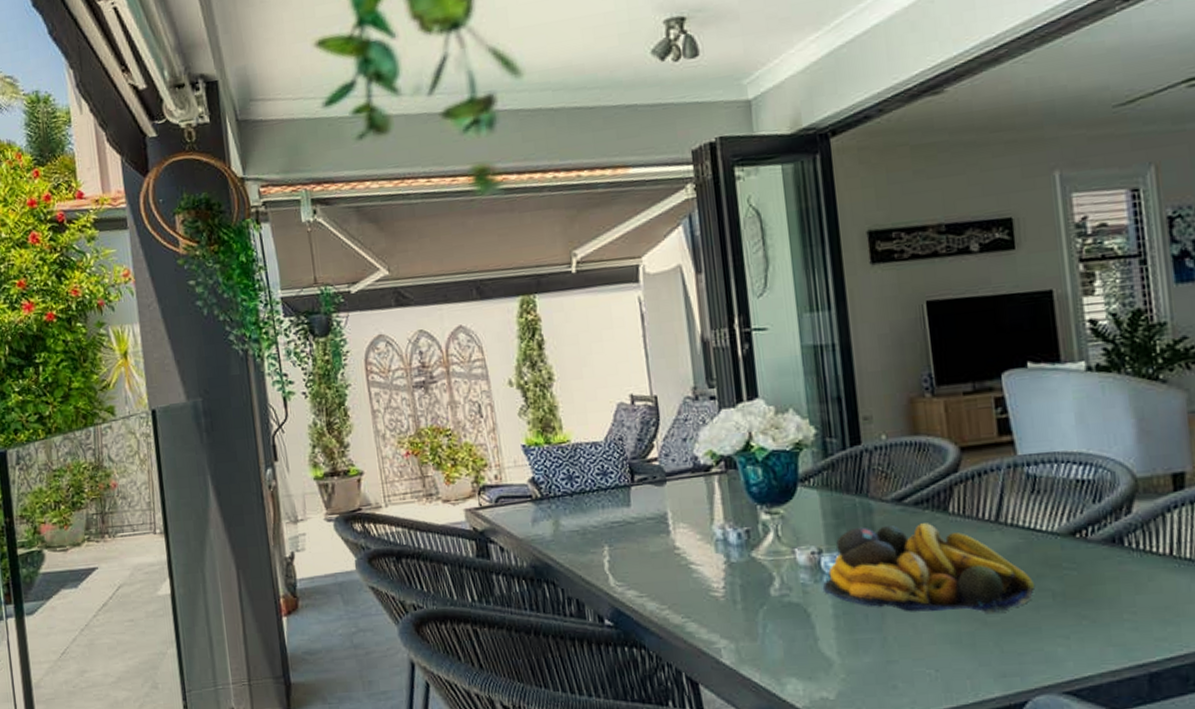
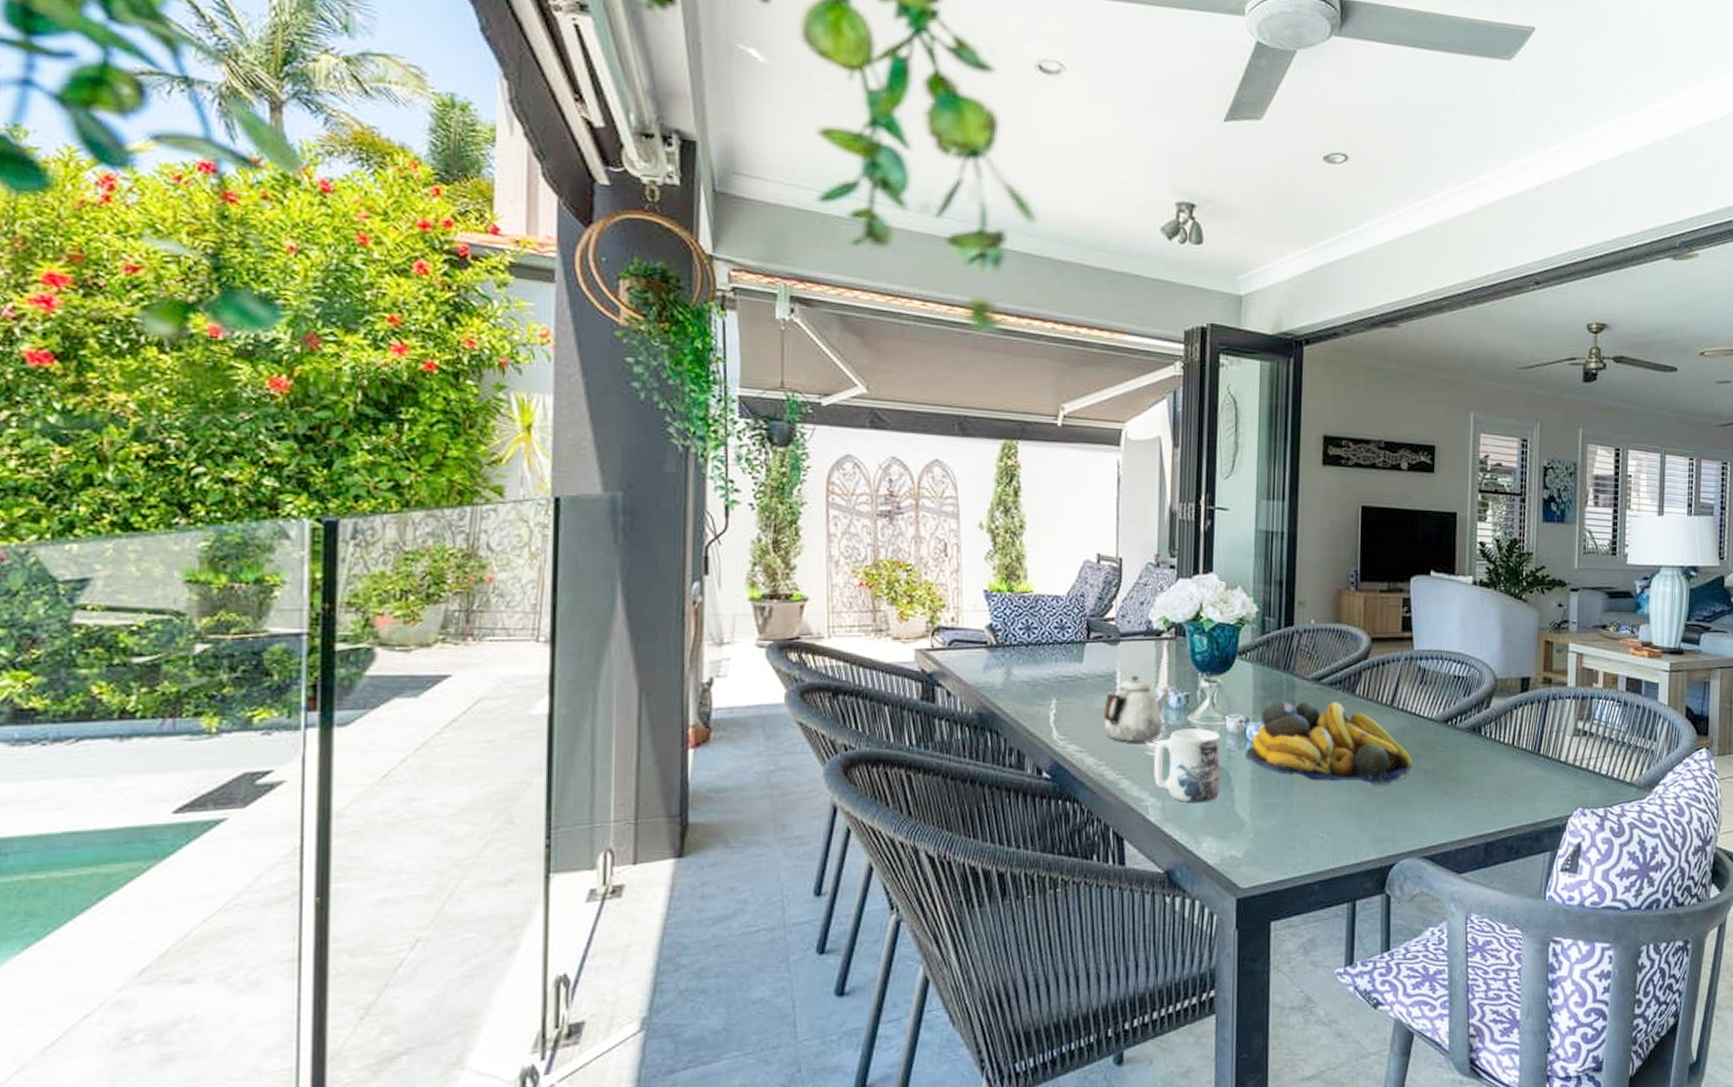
teapot: none [659,514,728,584] -> present [1104,676,1170,742]
mug: none [719,564,799,644] -> present [1154,729,1221,804]

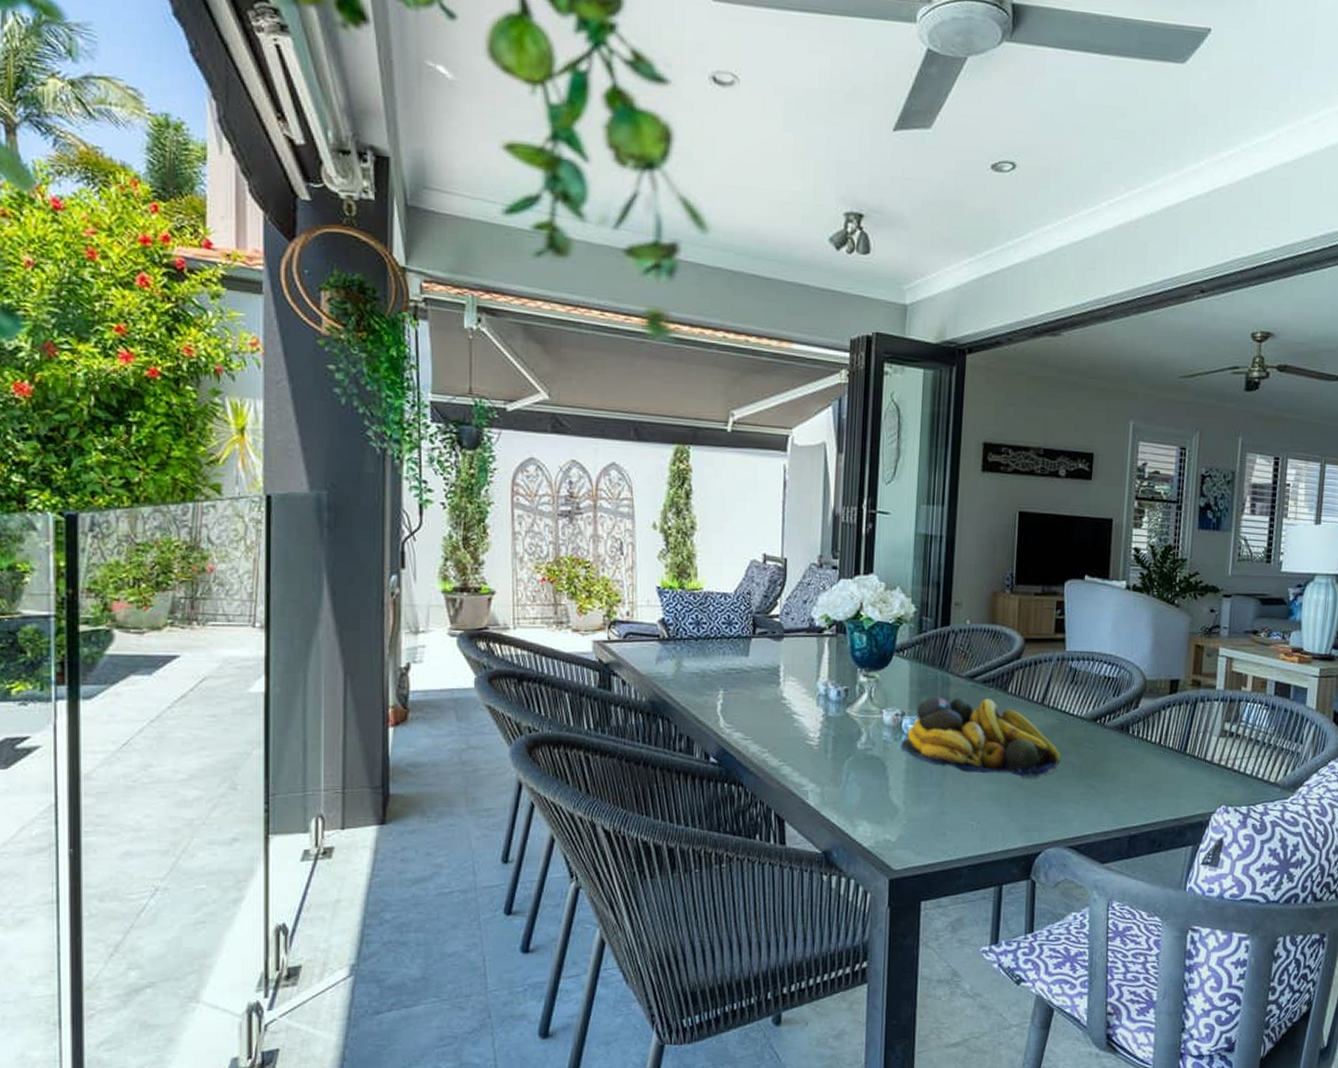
teapot: present [1104,676,1170,742] -> none [767,669,830,731]
mug: present [1154,729,1221,804] -> none [814,720,878,790]

